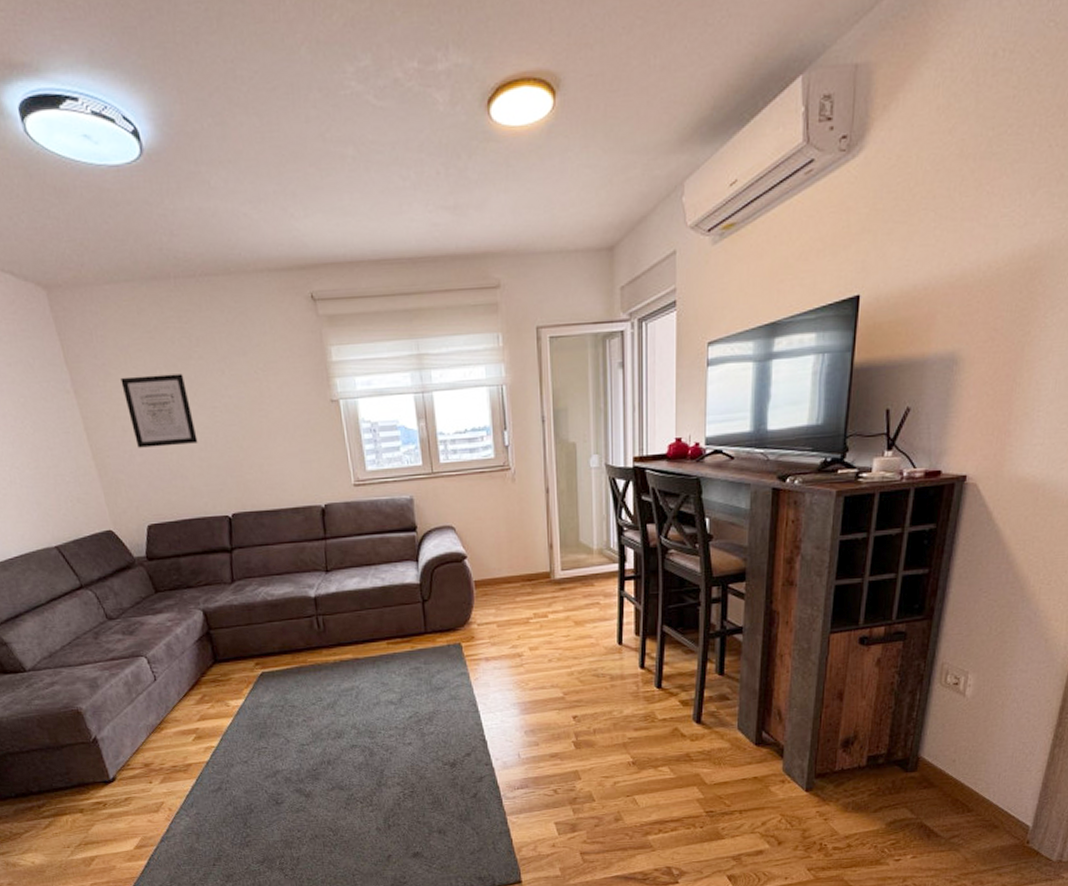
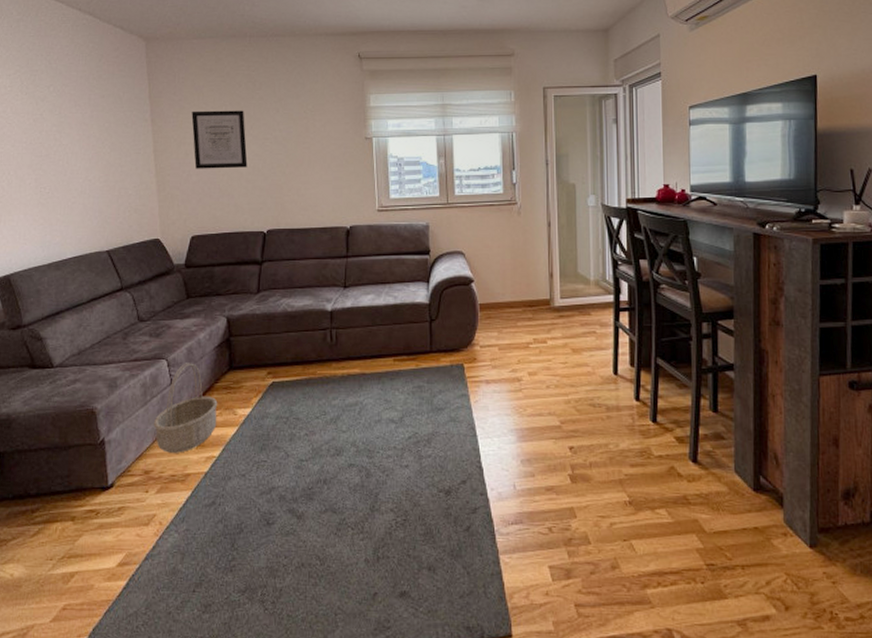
basket: none [144,658,211,746] -> present [153,363,218,453]

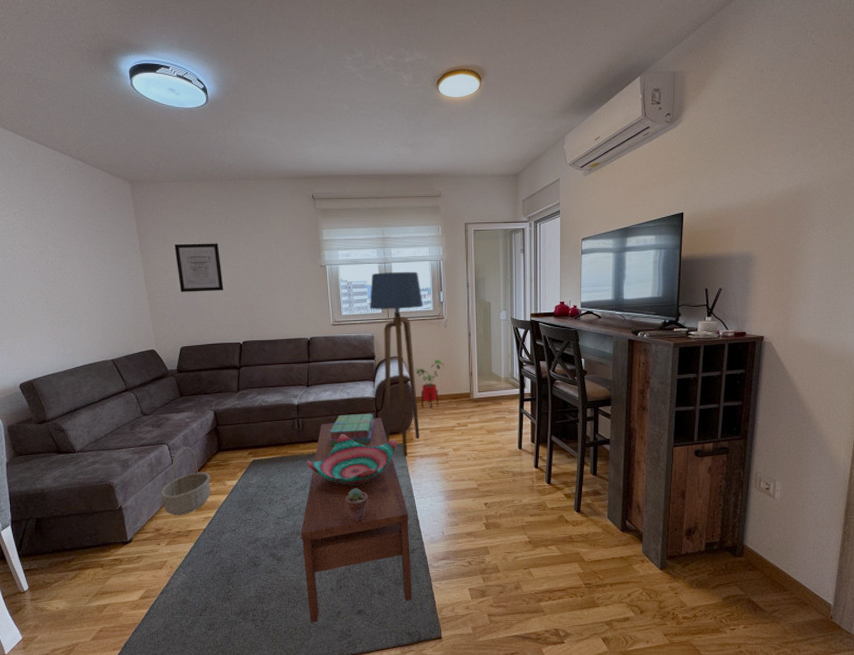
coffee table: none [328,329,473,609] -> present [300,417,413,624]
decorative bowl: none [340,350,455,418] -> present [307,434,397,485]
stack of books: none [369,323,429,367] -> present [329,413,375,447]
potted succulent: none [388,423,417,468] -> present [346,488,368,521]
floor lamp: none [425,145,492,382] -> present [370,271,424,457]
house plant: none [480,255,517,319] -> present [415,359,444,408]

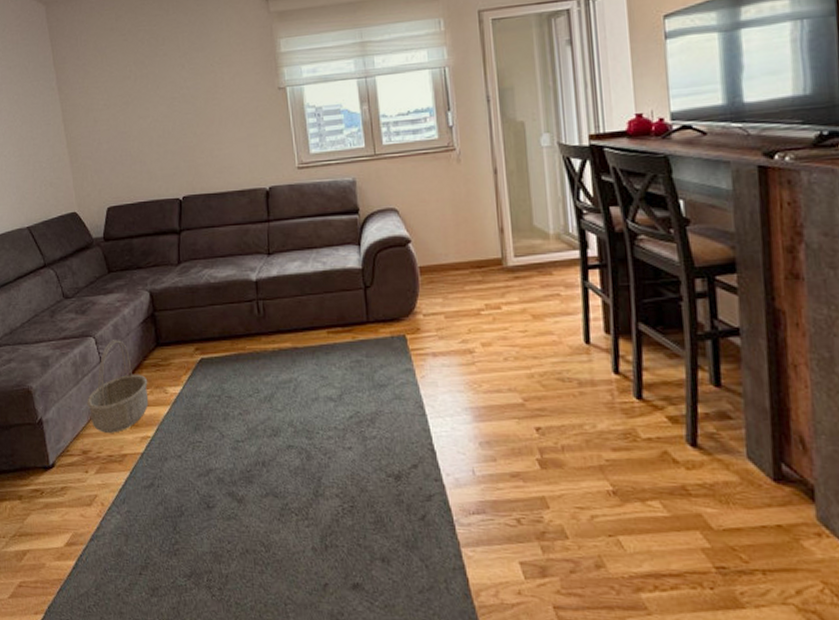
wall art: present [174,243,224,292] -> none [97,69,157,136]
coffee table: present [300,417,413,624] -> none [267,297,433,599]
decorative bowl: present [307,434,397,485] -> none [271,322,396,396]
stack of books: present [329,413,375,447] -> none [300,291,364,340]
potted succulent: present [346,488,368,521] -> none [327,401,359,450]
floor lamp: present [370,271,424,457] -> none [347,86,430,355]
house plant: present [415,359,444,408] -> none [417,209,461,283]

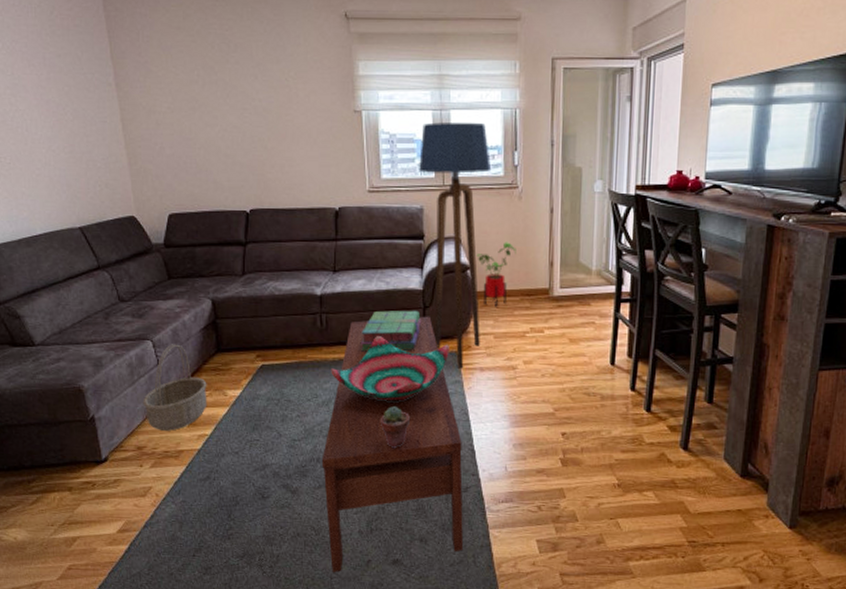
coffee table: none [267,297,433,599] -> present [321,316,464,573]
decorative bowl: none [271,322,396,396] -> present [331,336,449,403]
stack of books: none [300,291,364,340] -> present [361,310,422,352]
potted succulent: none [327,401,359,450] -> present [381,406,410,449]
floor lamp: none [347,86,430,355] -> present [419,122,492,369]
house plant: none [417,209,461,283] -> present [477,242,516,307]

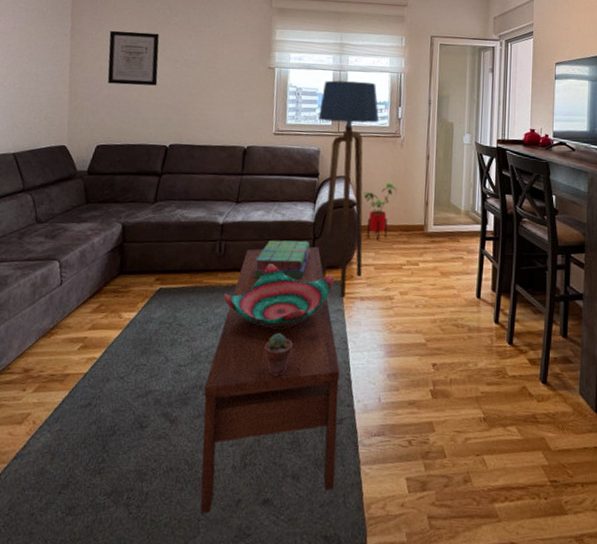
basket: present [142,344,208,431] -> none [38,265,105,353]
wall art: none [160,75,225,142] -> present [107,30,160,86]

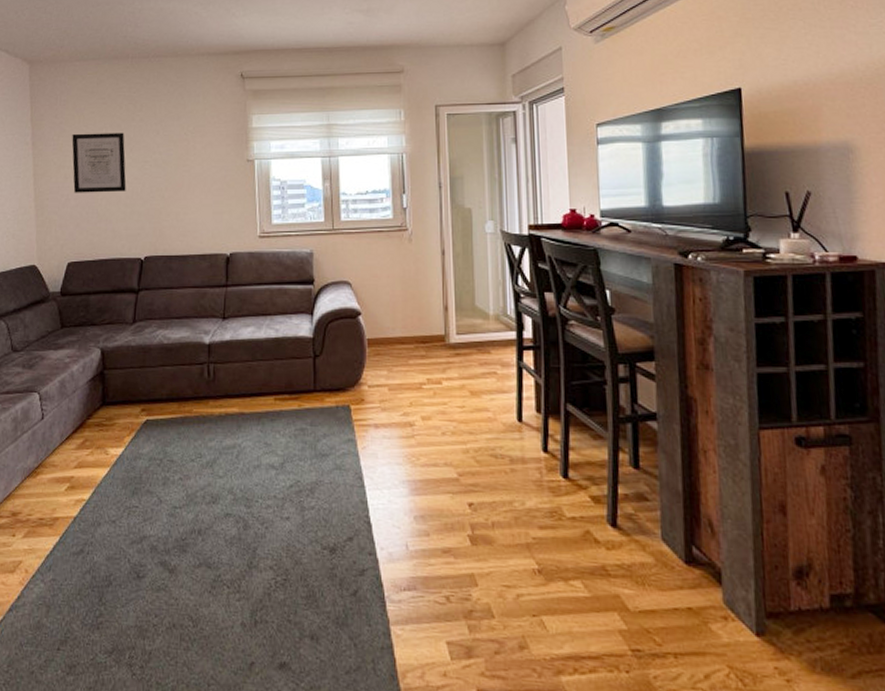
coffee table: present [200,246,340,515] -> none [203,366,361,679]
decorative bowl: present [223,264,334,329] -> none [217,388,341,464]
stack of books: present [253,240,311,279] -> none [249,359,312,406]
potted succulent: present [264,333,293,377] -> none [268,469,299,520]
floor lamp: present [318,80,379,298] -> none [309,167,381,425]
house plant: present [363,182,397,241] -> none [368,286,409,356]

